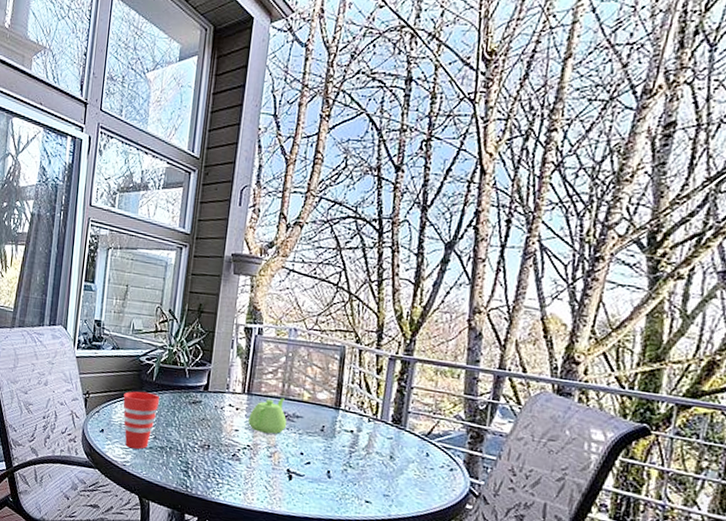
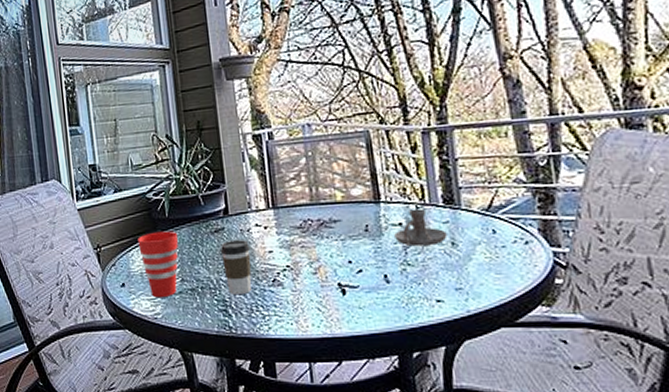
coffee cup: none [192,413,220,461] -> present [220,240,252,296]
teapot: present [248,398,287,435] -> none [280,204,326,248]
candle holder: none [344,420,389,456] -> present [394,208,448,247]

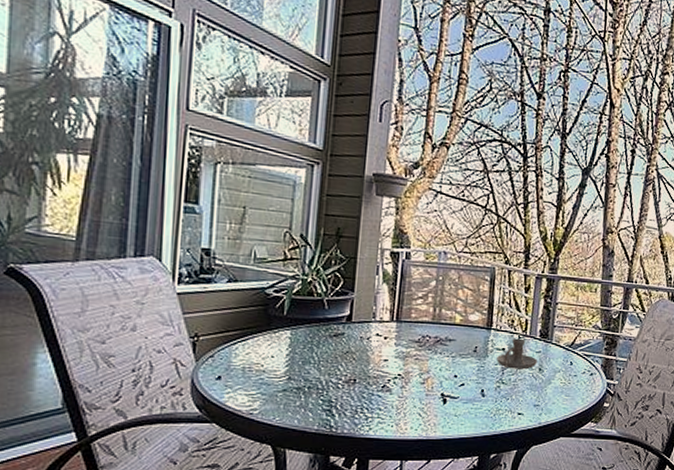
cup: present [138,230,179,298] -> none [245,328,293,394]
coffee cup: present [220,240,252,296] -> none [335,346,367,398]

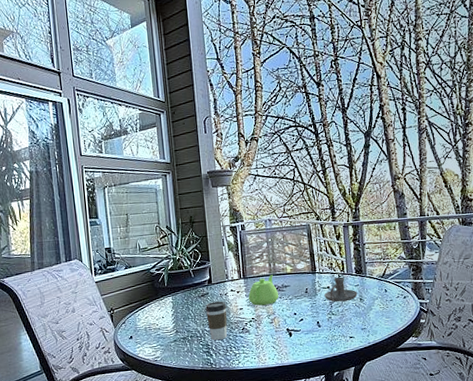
coffee cup: none [335,346,367,398] -> present [205,301,227,341]
teapot: none [398,323,440,360] -> present [248,275,279,306]

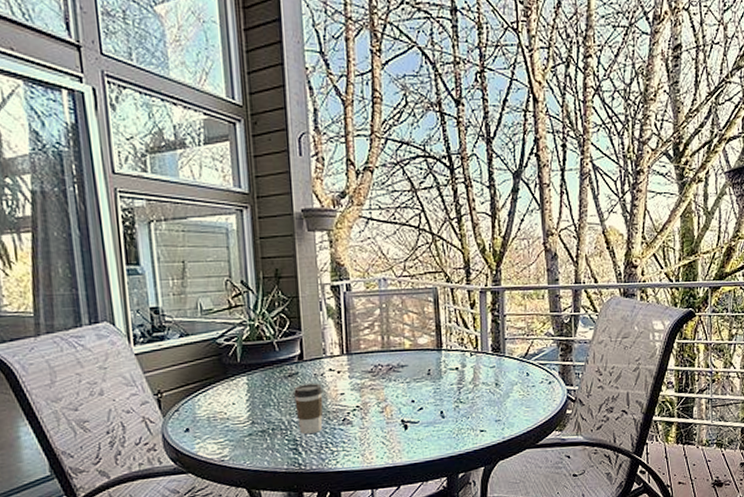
teapot: present [248,275,279,306] -> none [352,351,393,390]
candle holder: present [324,276,358,303] -> none [451,355,493,388]

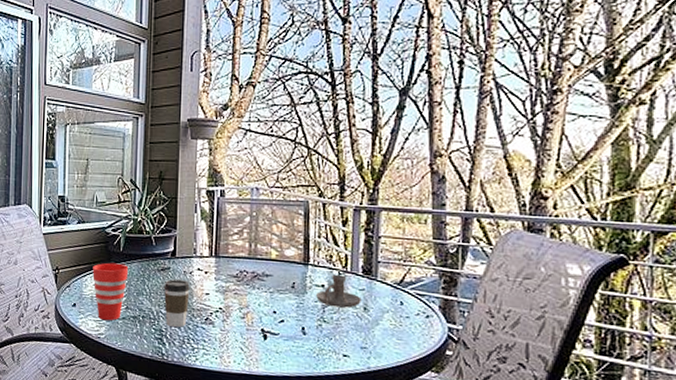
cup: none [205,375,250,441] -> present [92,262,128,321]
candle holder: none [451,355,493,388] -> present [316,274,362,308]

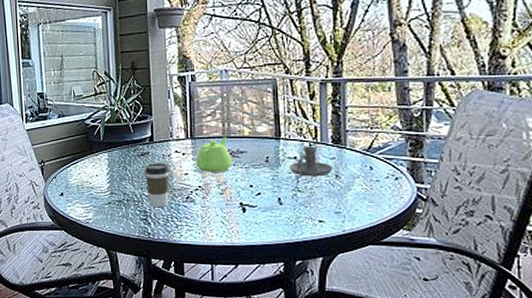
cup: present [92,262,128,321] -> none [76,152,110,207]
teapot: none [218,258,257,295] -> present [196,137,233,172]

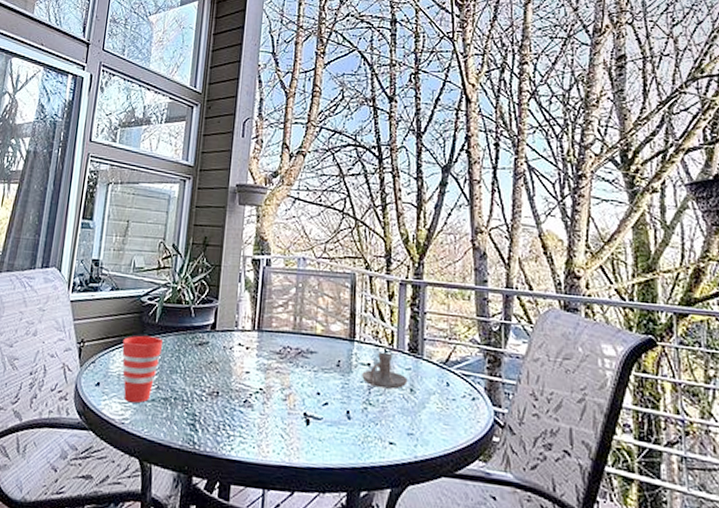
cup: none [76,152,110,207] -> present [122,335,163,404]
coffee cup: present [144,163,170,208] -> none [200,355,229,412]
teapot: present [196,137,233,172] -> none [260,333,301,374]

